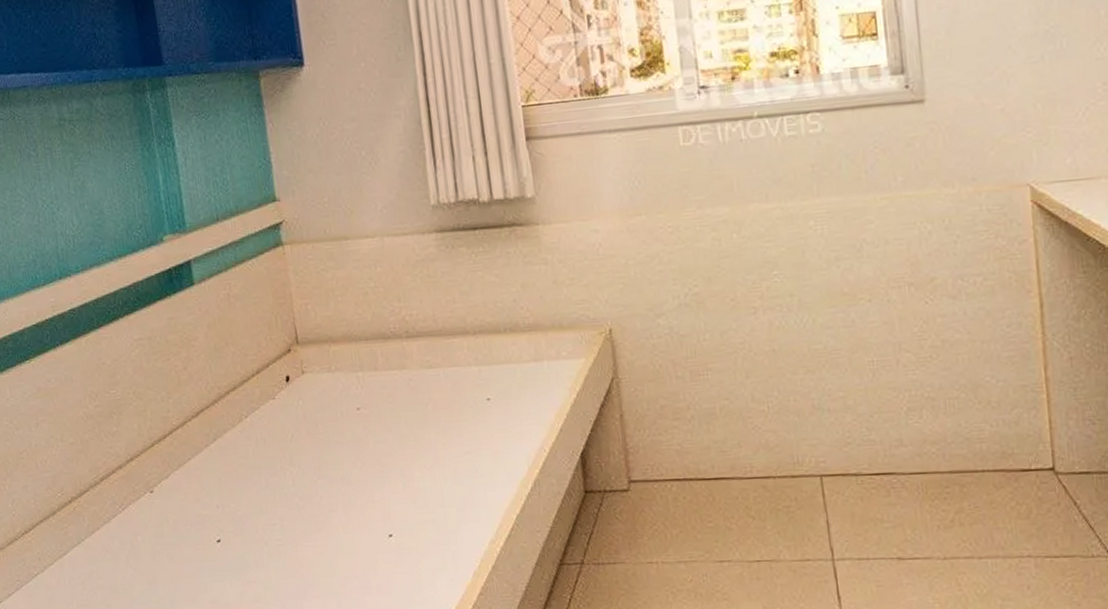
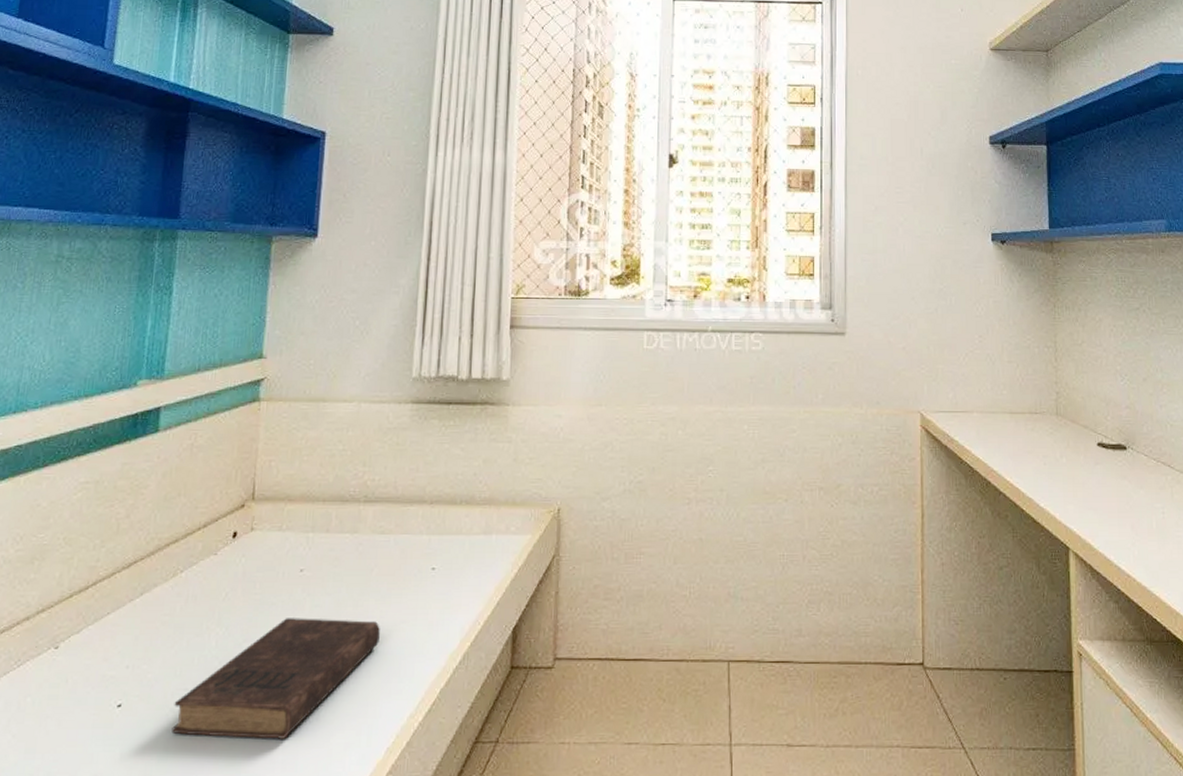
book: none [266,453,448,567] -> present [172,618,380,739]

